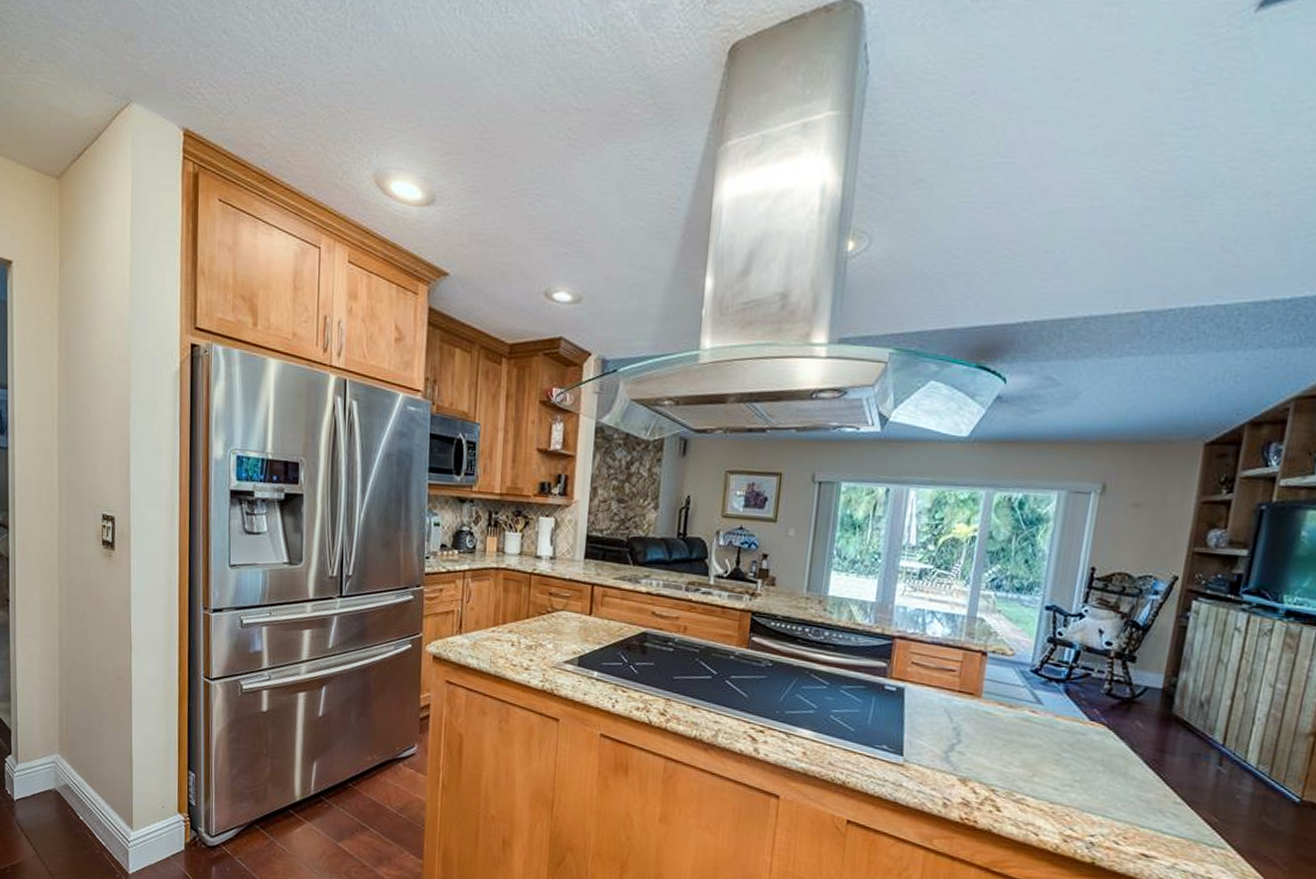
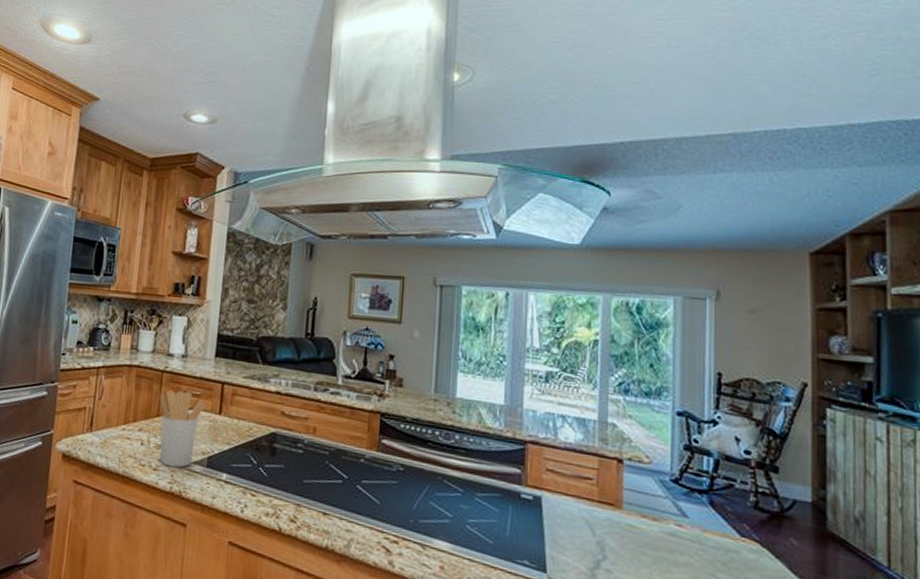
utensil holder: none [528,591,575,667] -> present [159,389,206,468]

